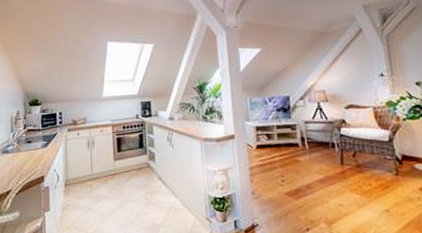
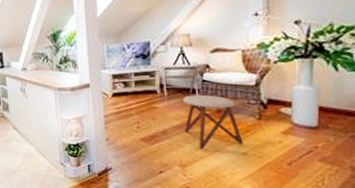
stool: none [323,148,384,206] -> present [182,94,243,150]

